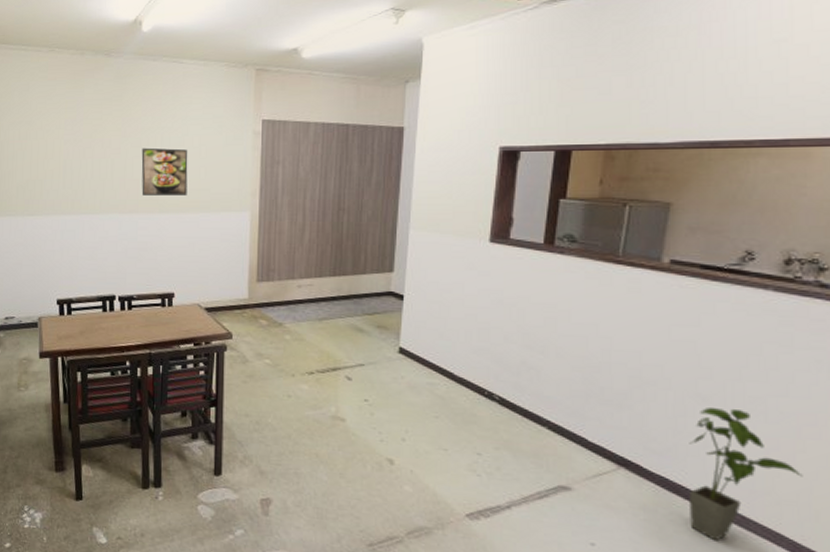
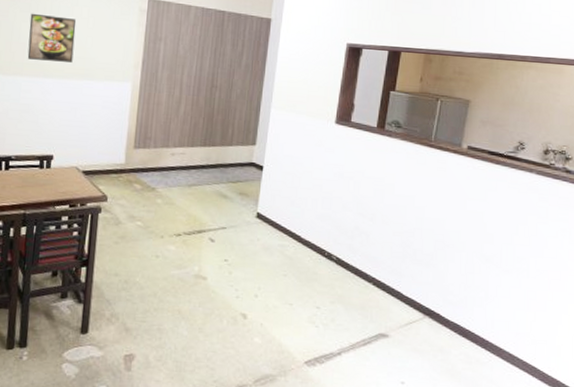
house plant: present [689,406,803,541] -> none [474,265,551,375]

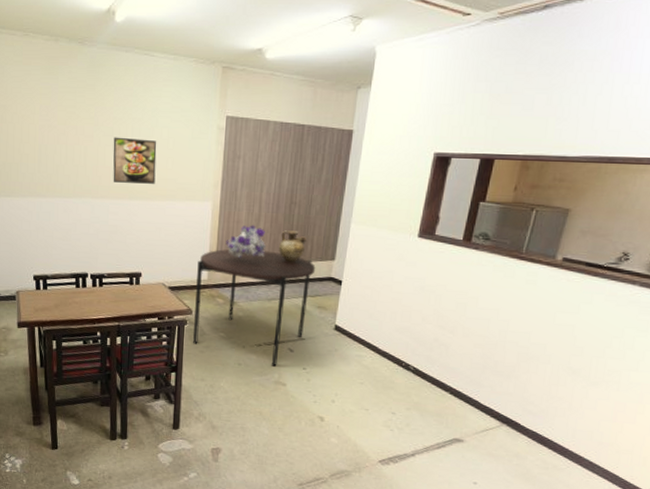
dining table: none [107,132,237,258] -> present [193,249,316,367]
bouquet: none [145,107,187,142] -> present [226,225,267,259]
ceramic jug: none [199,114,227,148] -> present [279,230,307,263]

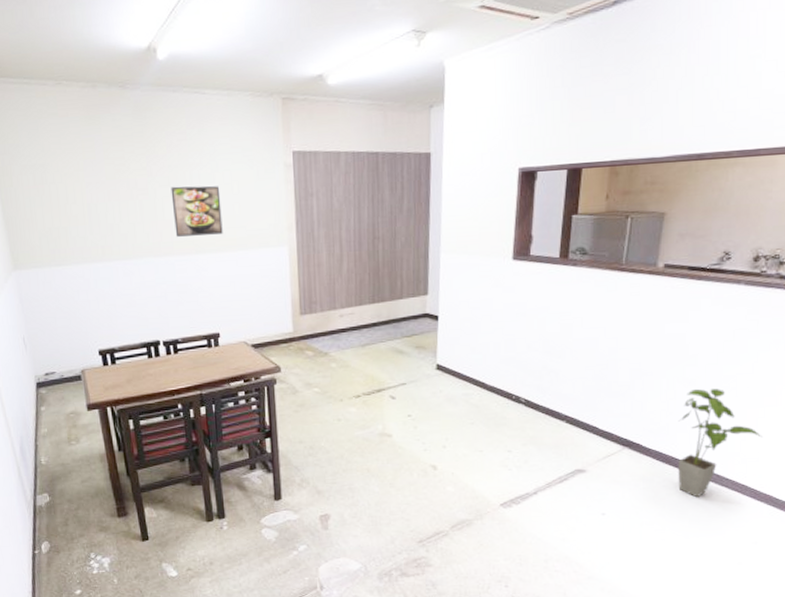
dining table: present [193,249,316,367] -> none [280,292,409,418]
bouquet: present [226,225,267,259] -> none [308,266,353,305]
ceramic jug: present [279,230,307,263] -> none [366,268,395,304]
house plant: none [550,378,639,481] -> present [678,388,763,498]

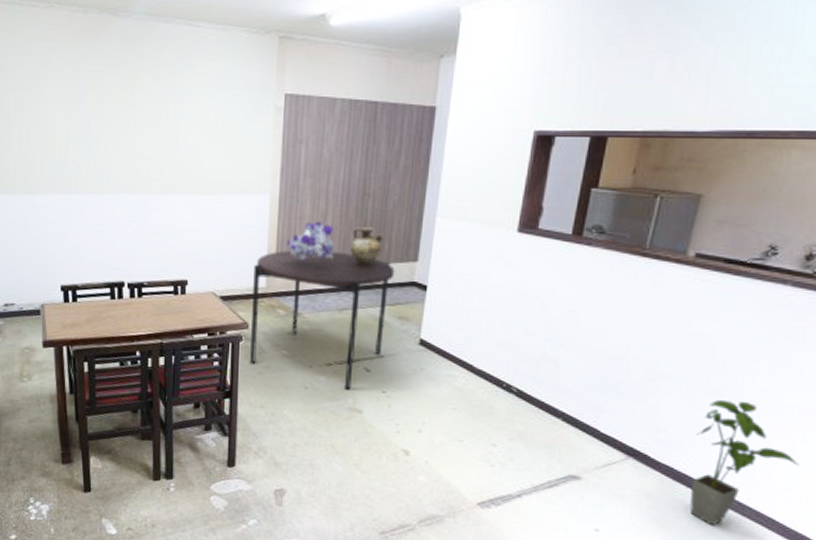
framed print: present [170,186,223,237] -> none [152,121,204,175]
dining table: none [280,292,409,418] -> present [250,251,395,390]
bouquet: none [308,266,353,305] -> present [287,221,336,262]
ceramic jug: none [366,268,395,304] -> present [350,227,383,266]

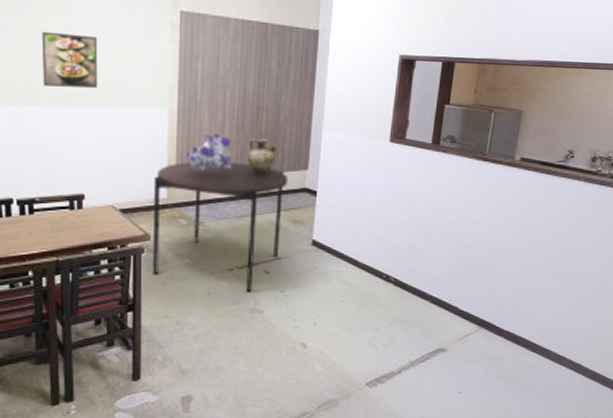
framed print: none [152,121,204,175] -> present [41,31,98,88]
house plant: present [689,399,799,526] -> none [525,273,595,376]

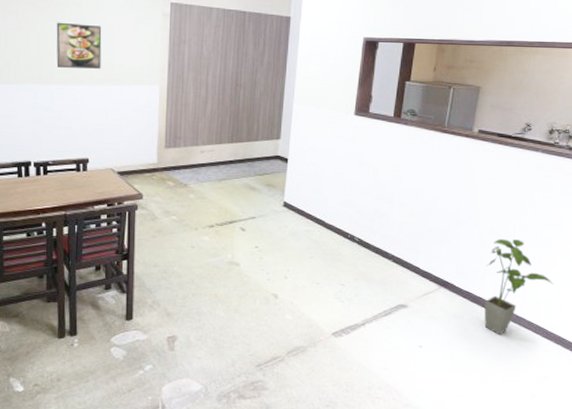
dining table: present [153,162,288,292] -> none [145,132,263,247]
bouquet: present [186,133,233,172] -> none [174,107,215,141]
ceramic jug: present [247,138,277,175] -> none [227,112,253,144]
house plant: none [525,273,595,376] -> present [484,238,554,335]

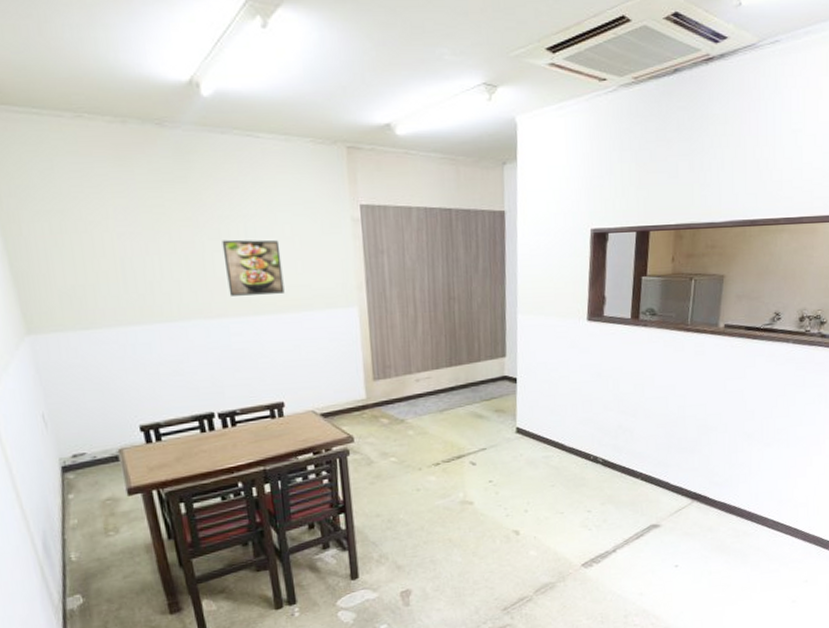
house plant: present [484,238,554,335] -> none [740,440,810,544]

